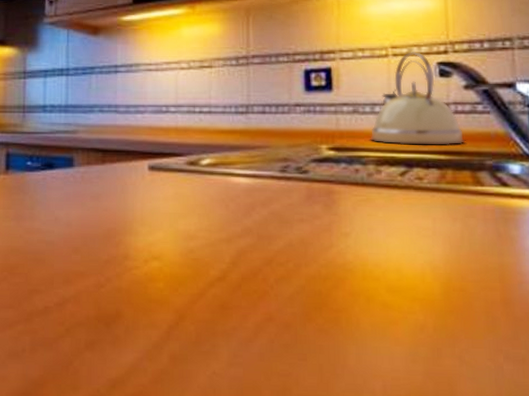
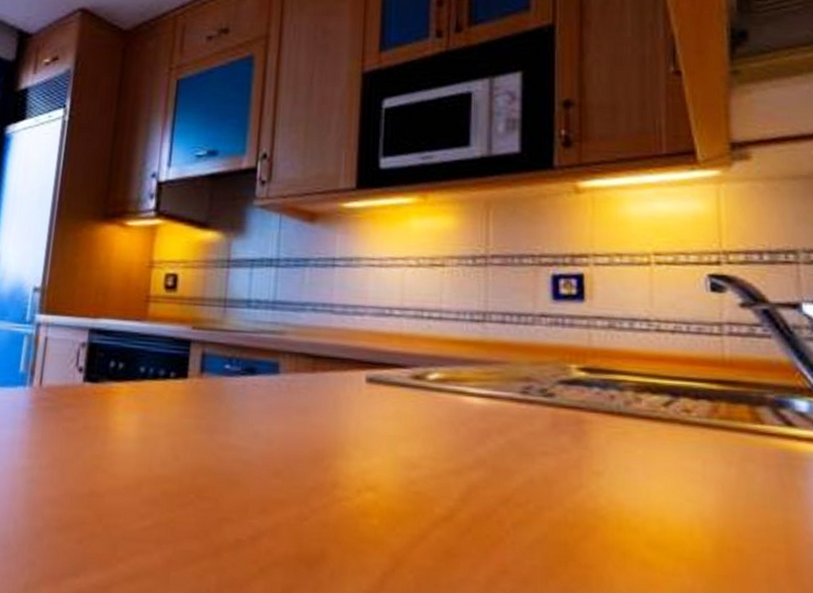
kettle: present [370,51,465,145] -> none [628,259,741,373]

